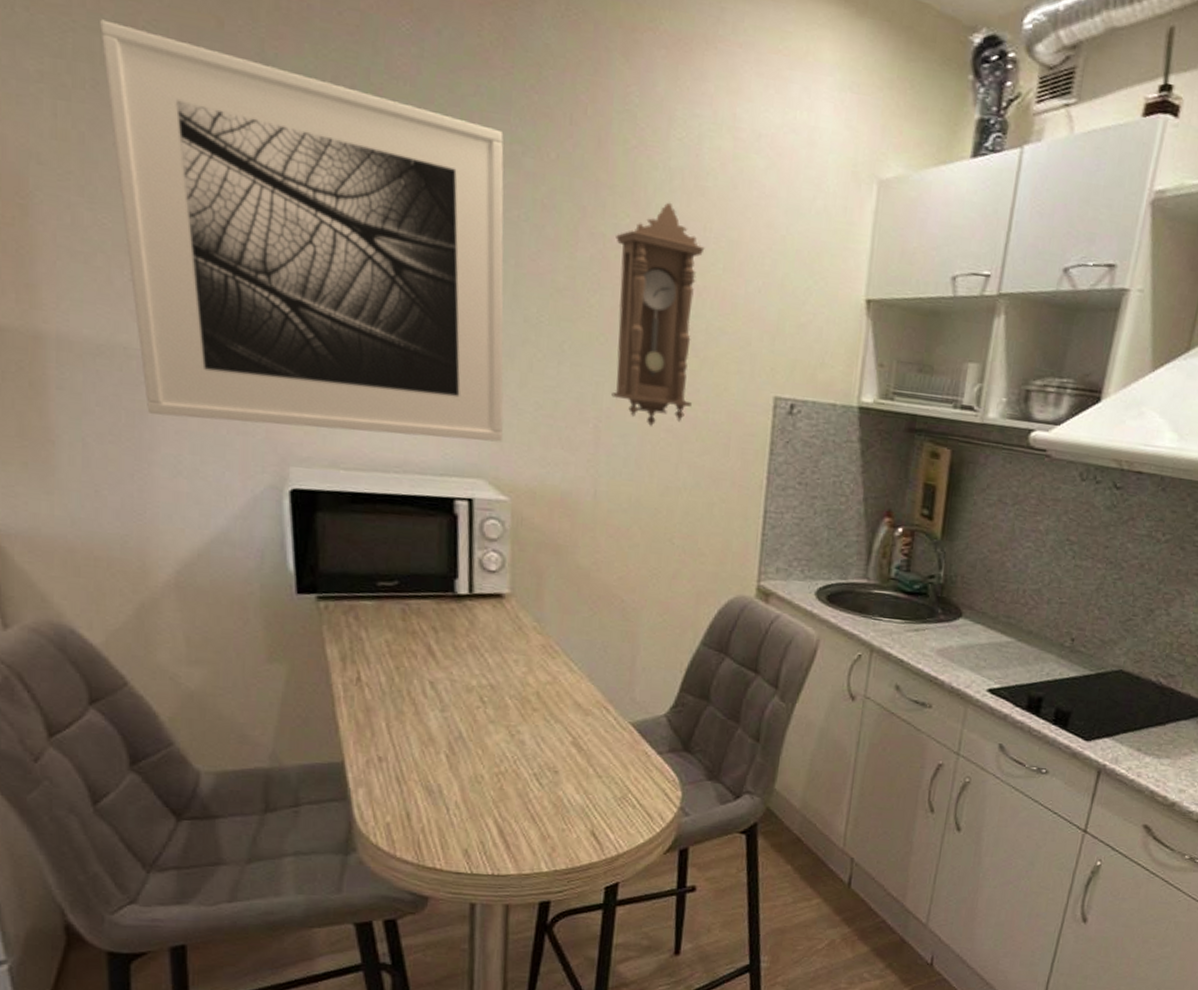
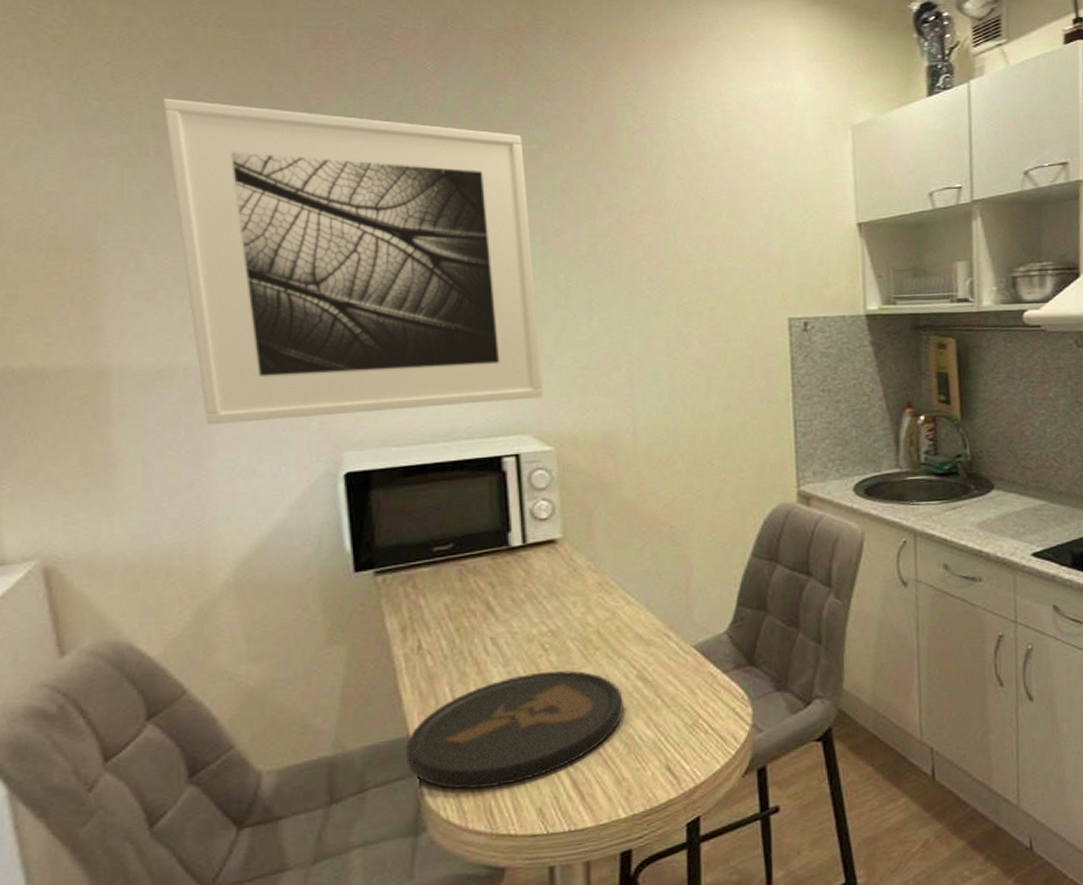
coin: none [339,722,556,823] -> present [405,670,624,789]
pendulum clock: present [611,202,705,426] -> none [629,170,714,361]

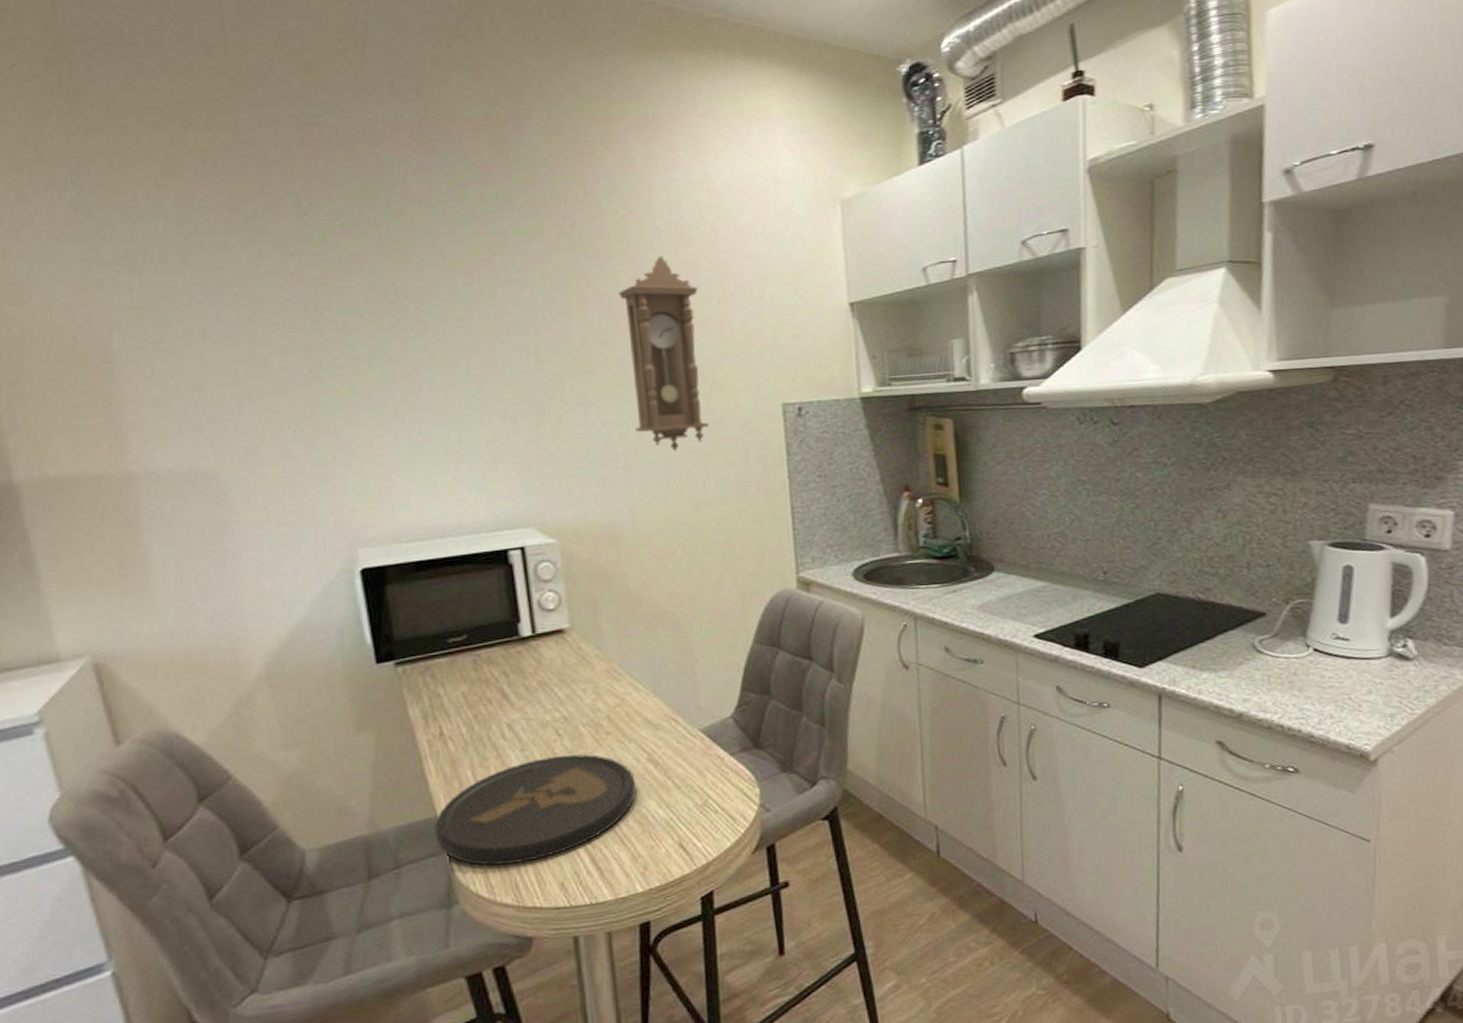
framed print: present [163,98,544,424] -> none [163,205,545,525]
pendulum clock: none [629,170,714,361] -> present [618,255,709,451]

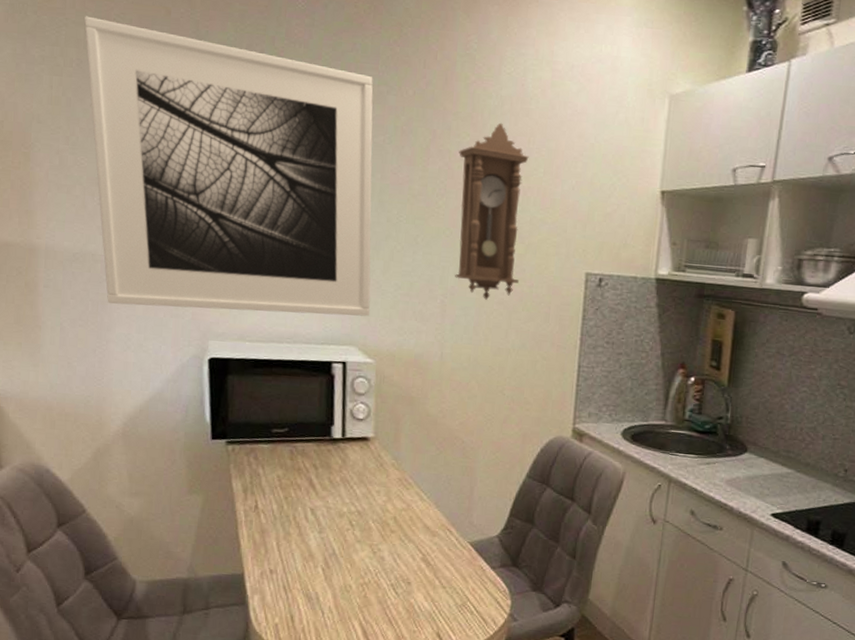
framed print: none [163,205,545,525] -> present [84,16,373,317]
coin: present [434,754,636,866] -> none [240,542,409,624]

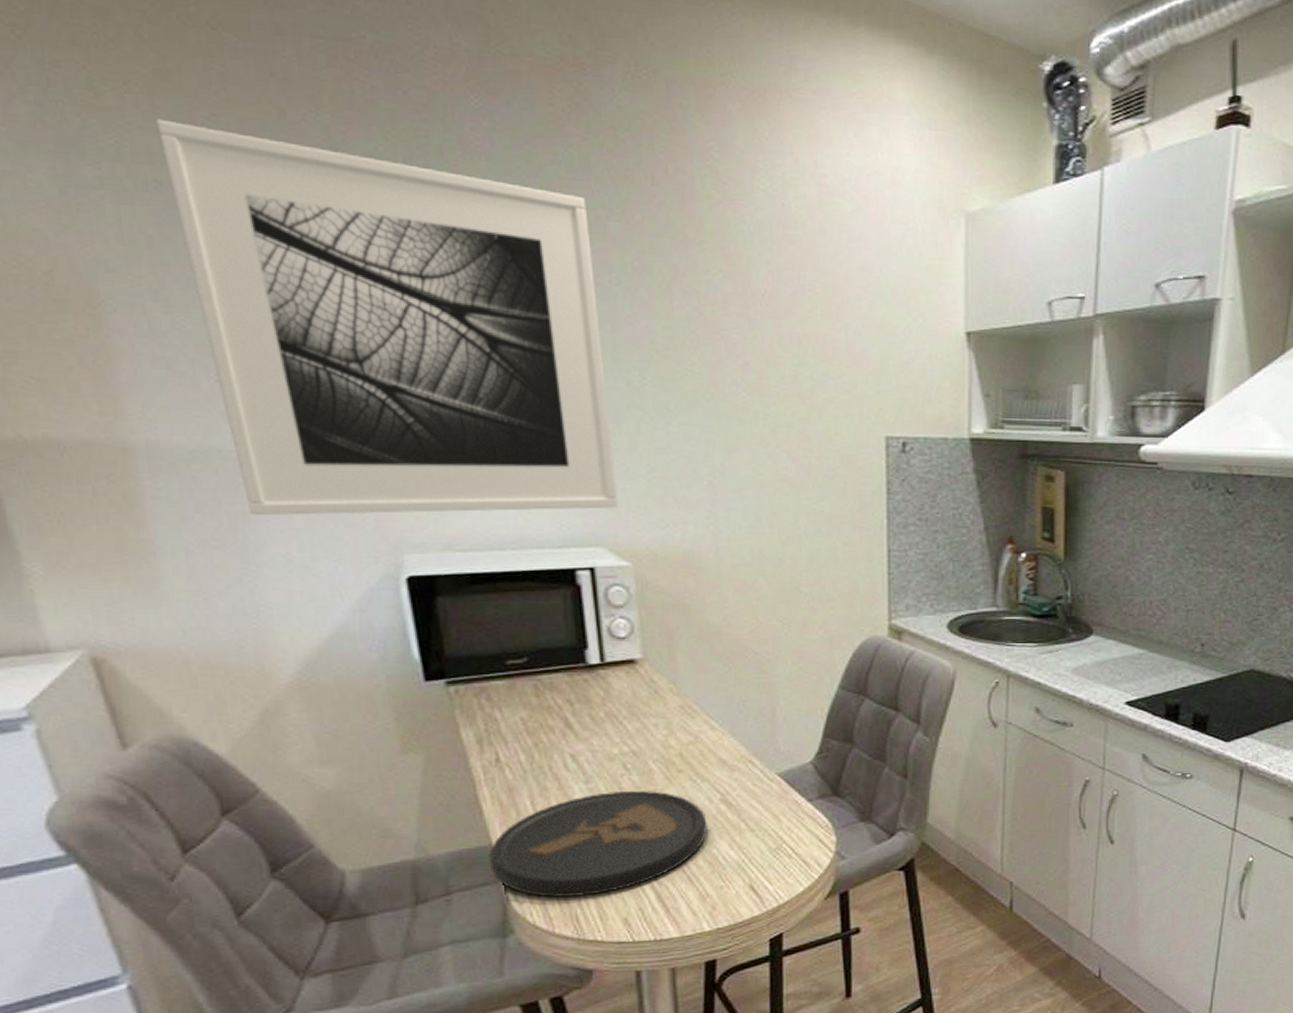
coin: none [240,542,409,624] -> present [488,790,707,897]
pendulum clock: present [455,123,529,300] -> none [710,253,804,477]

